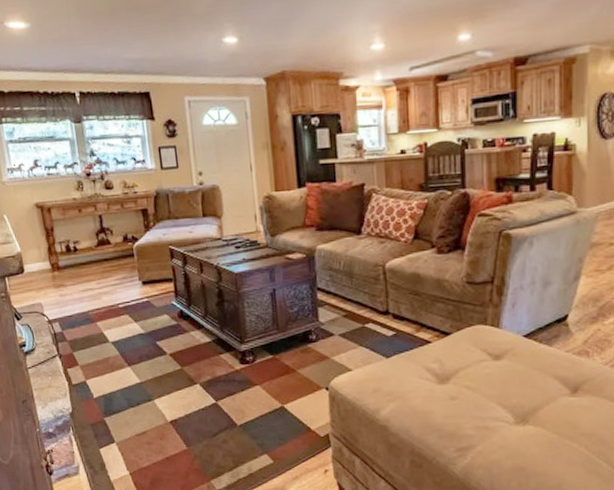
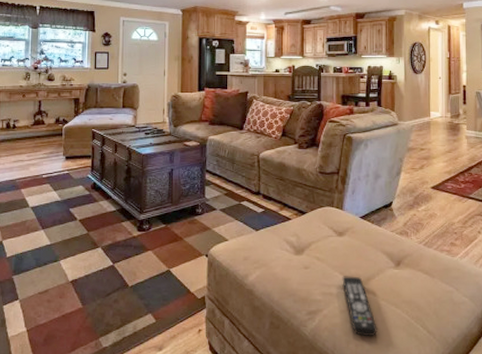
remote control: none [500,406,547,475] -> present [342,276,377,337]

